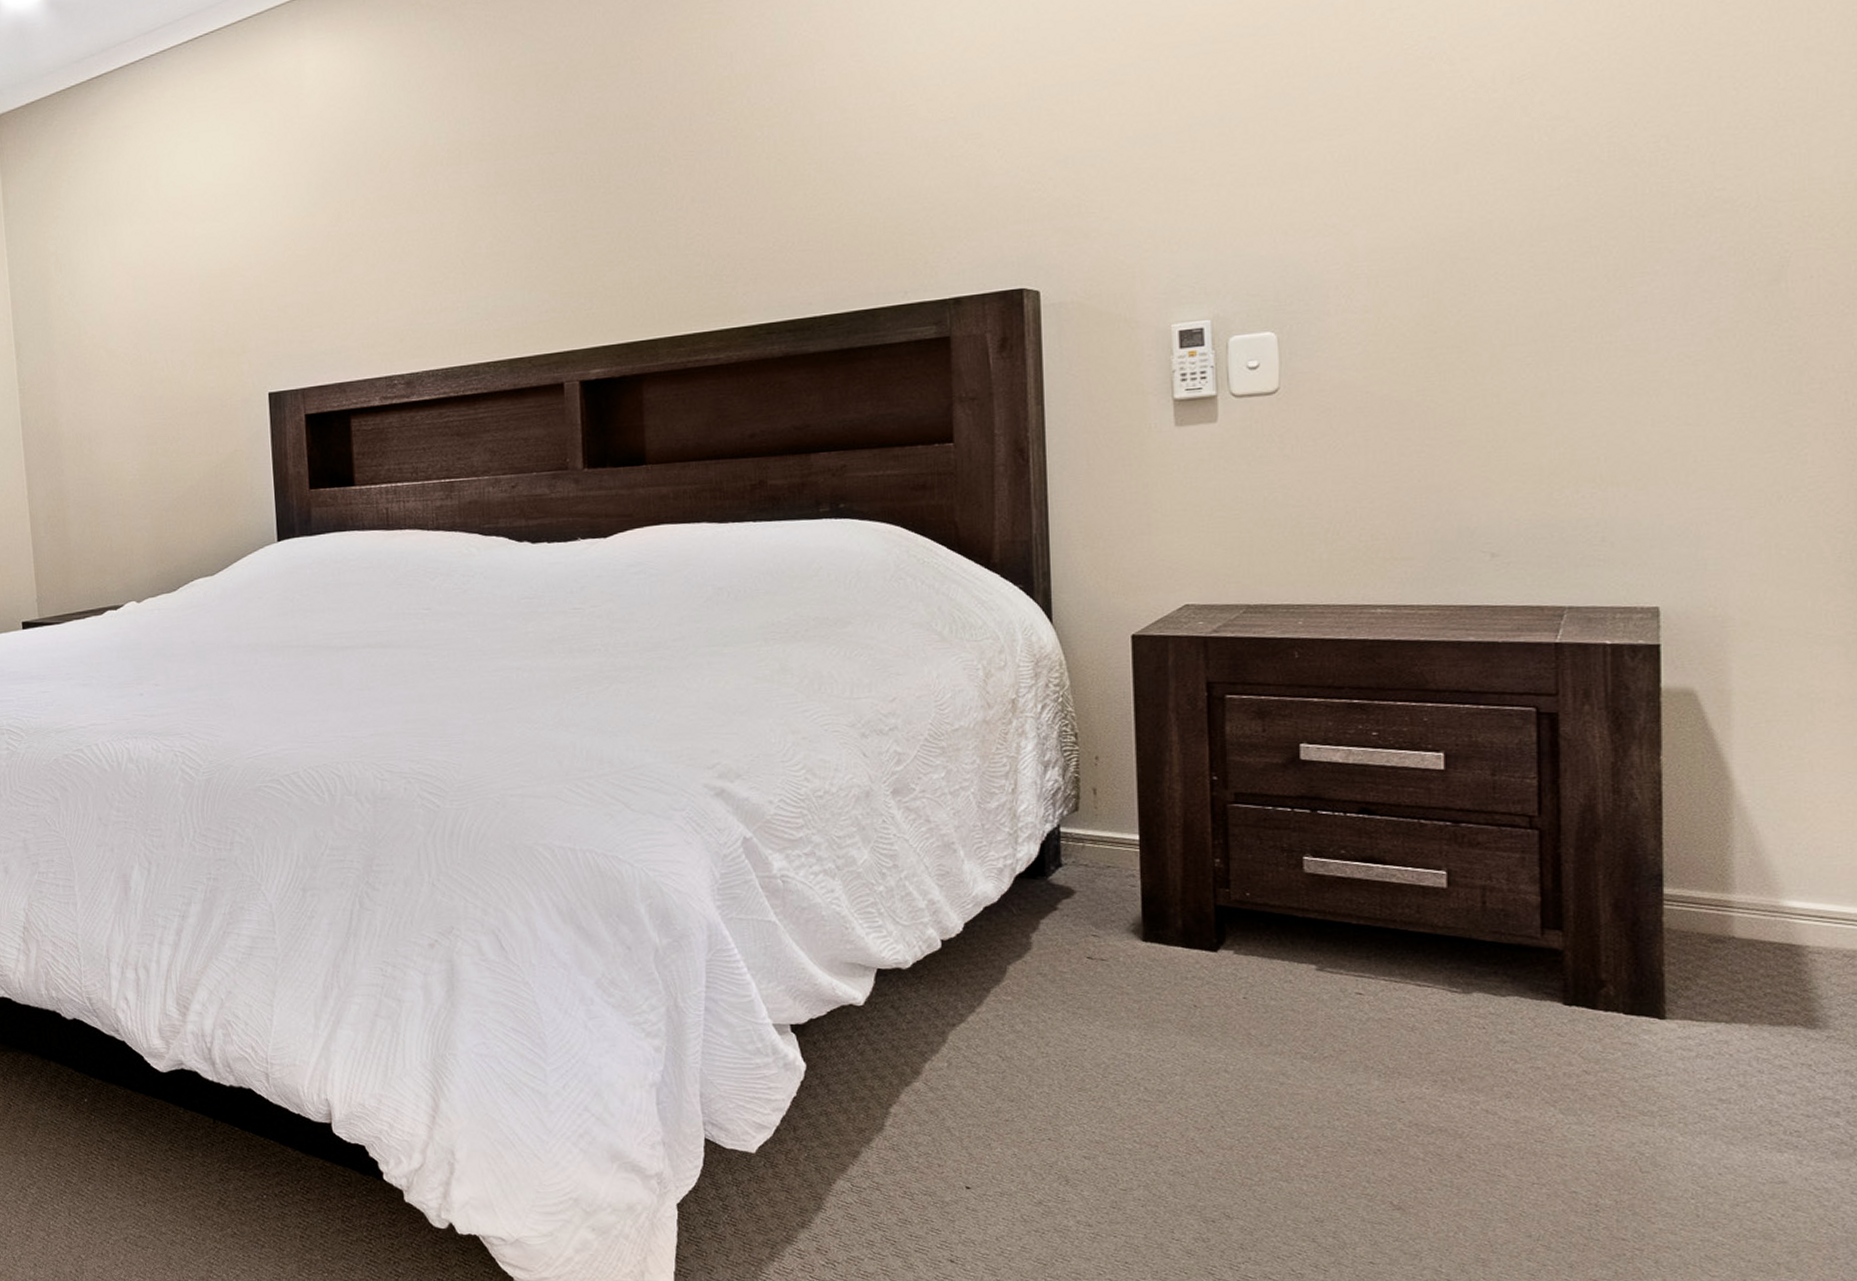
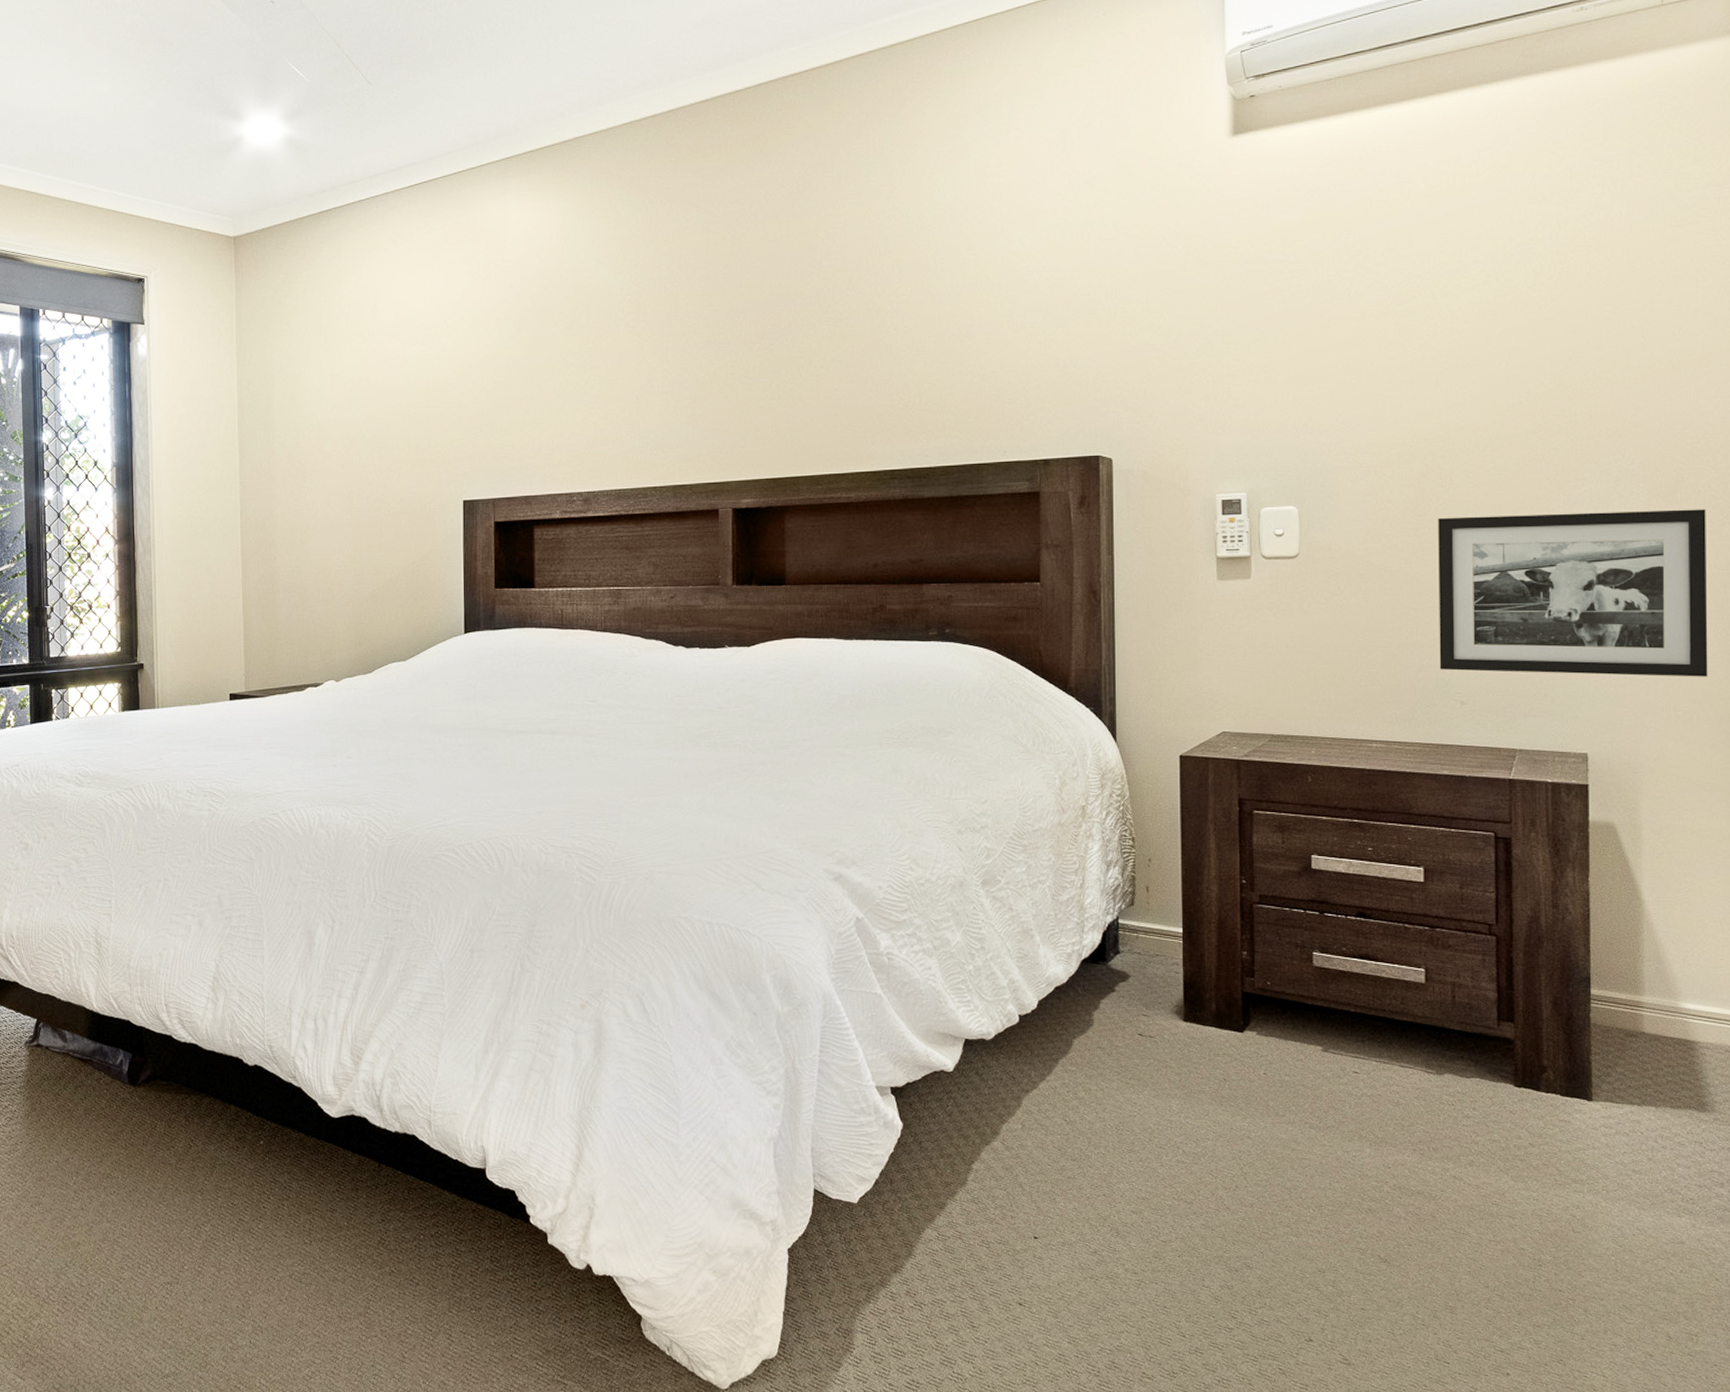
picture frame: none [1460,298,1823,517] -> present [1438,509,1708,677]

